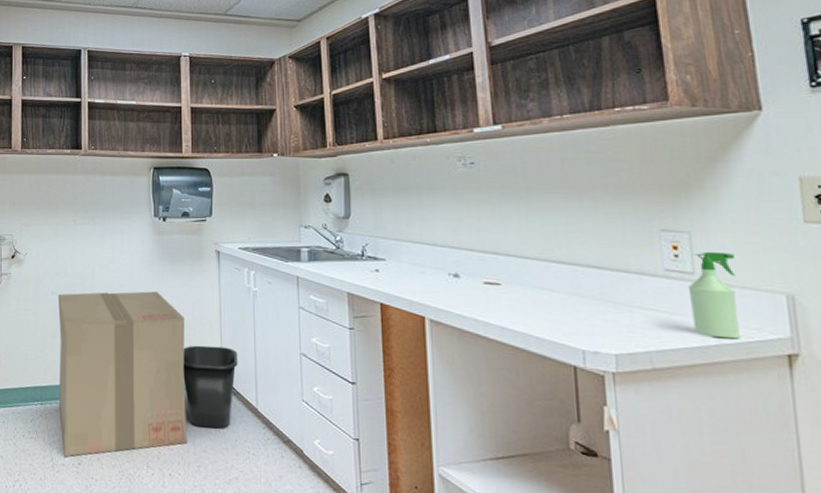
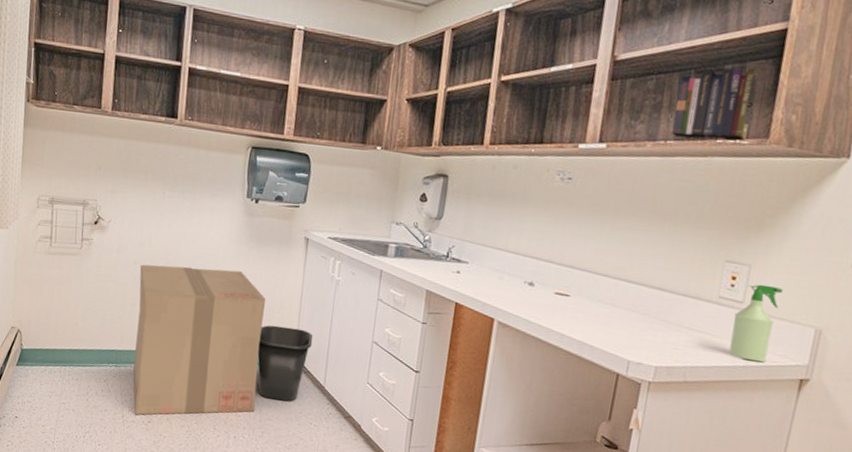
books: none [560,37,645,112] -> present [671,68,757,142]

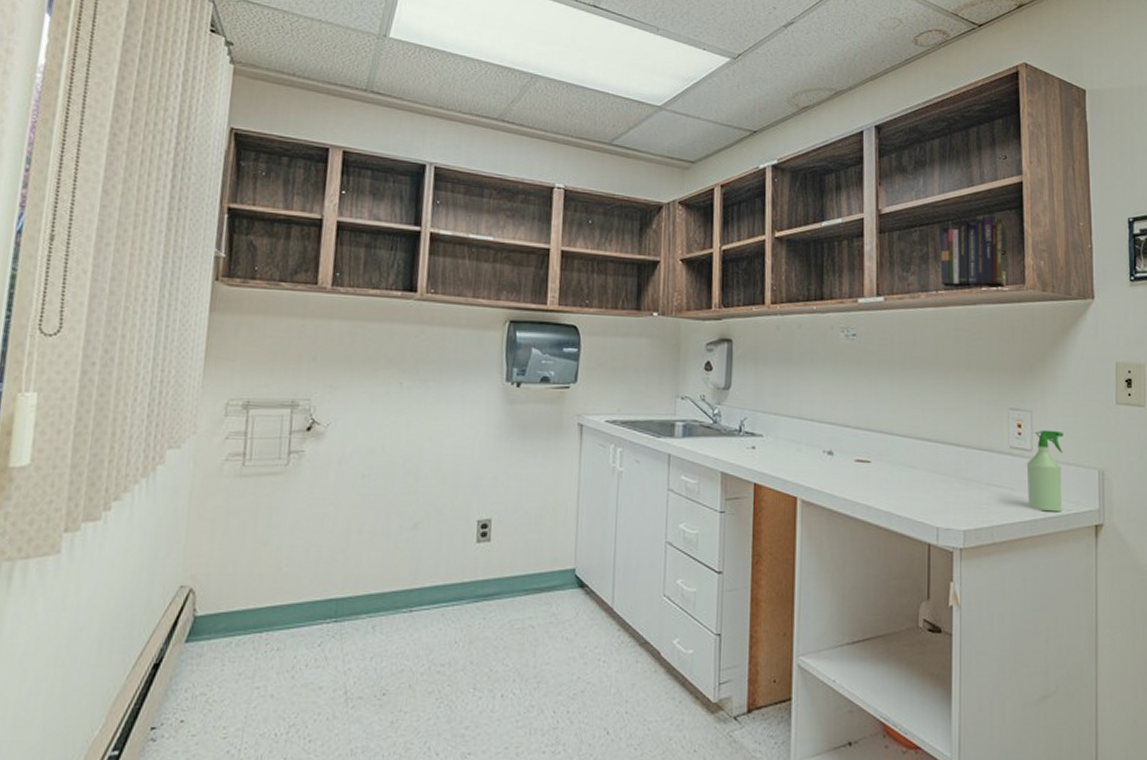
cardboard box: present [133,264,265,416] -> none [360,473,534,688]
waste bin: present [257,325,313,402] -> none [527,537,596,635]

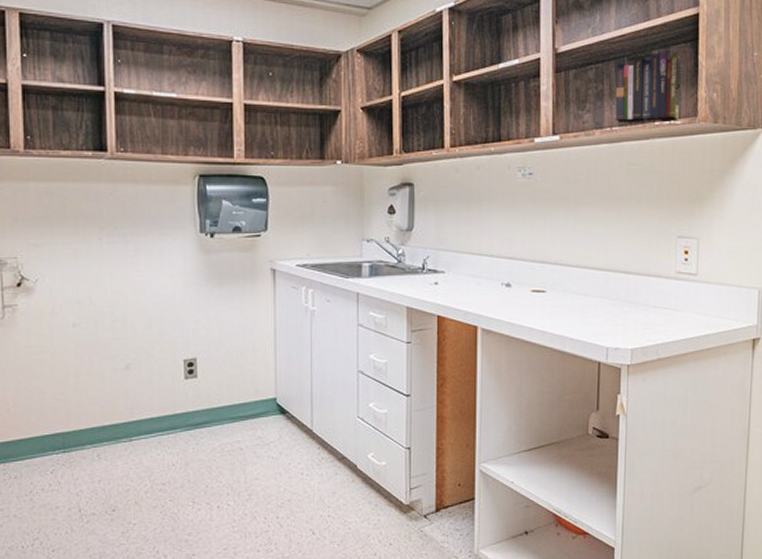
spray bottle: present [1026,429,1063,512] -> none [691,255,728,329]

